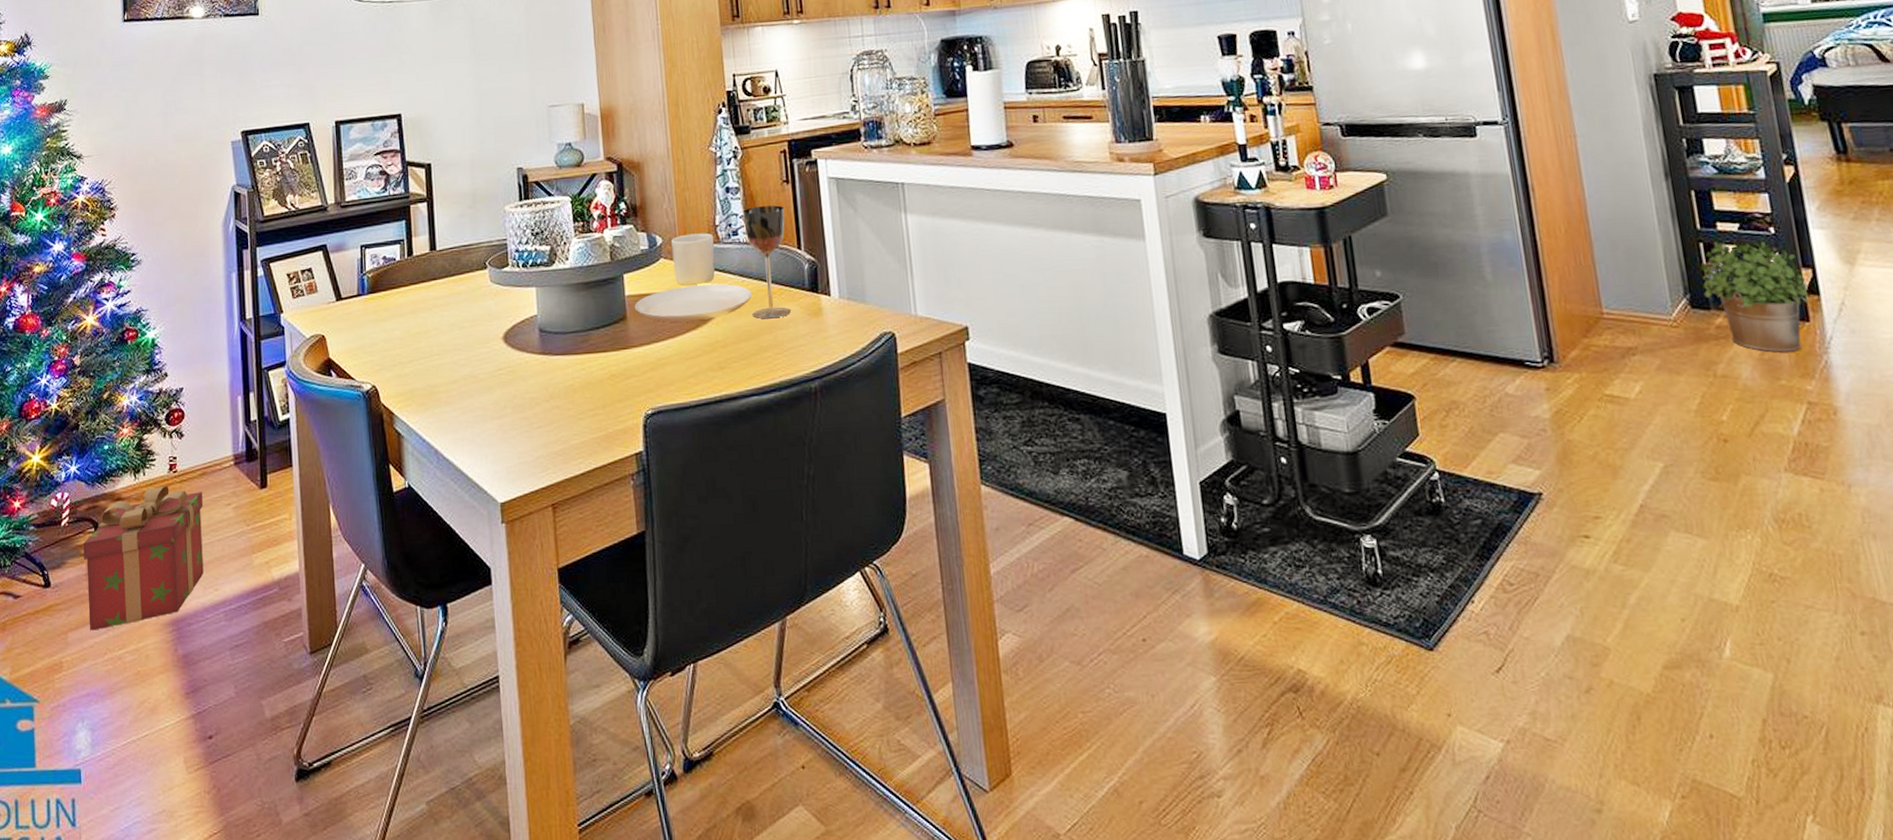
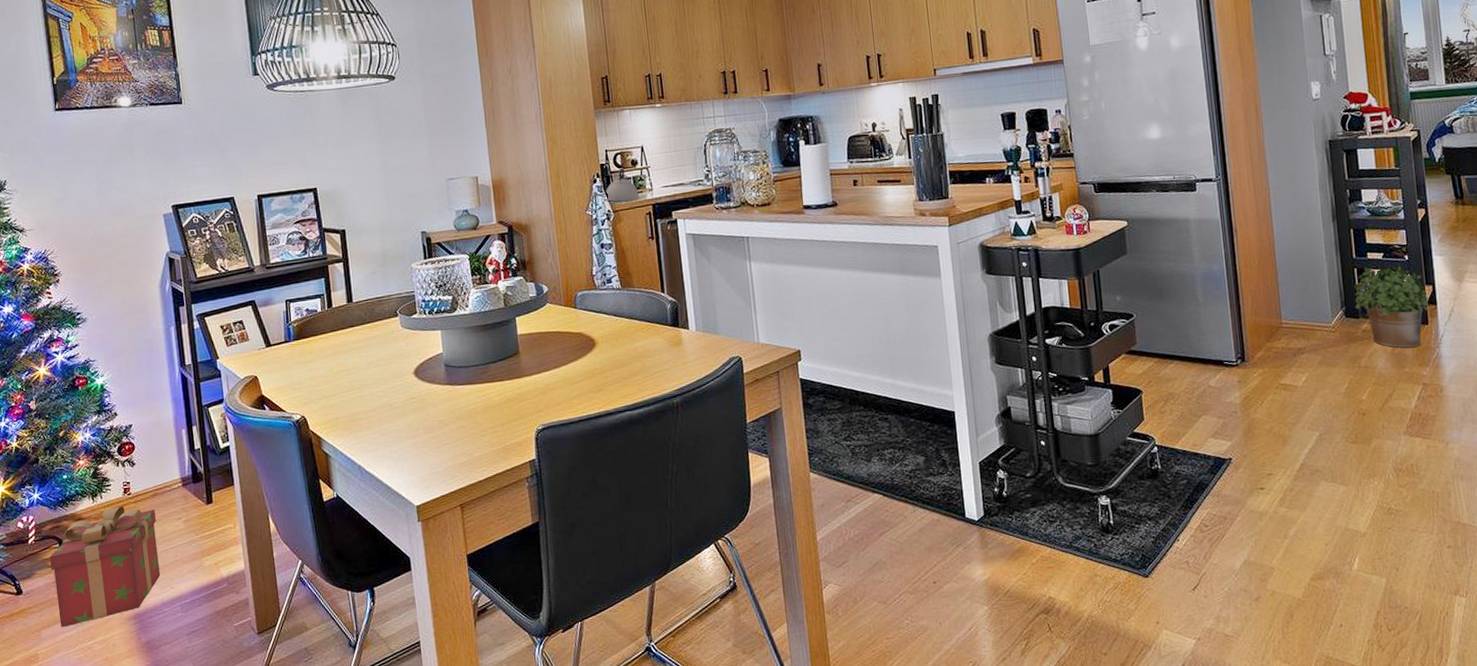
plate: present [634,284,753,323] -> none [525,322,625,356]
mug: present [671,233,716,285] -> none [556,281,593,325]
kettle: none [731,96,773,137] -> present [605,168,640,202]
wineglass: present [743,205,791,319] -> none [615,257,656,350]

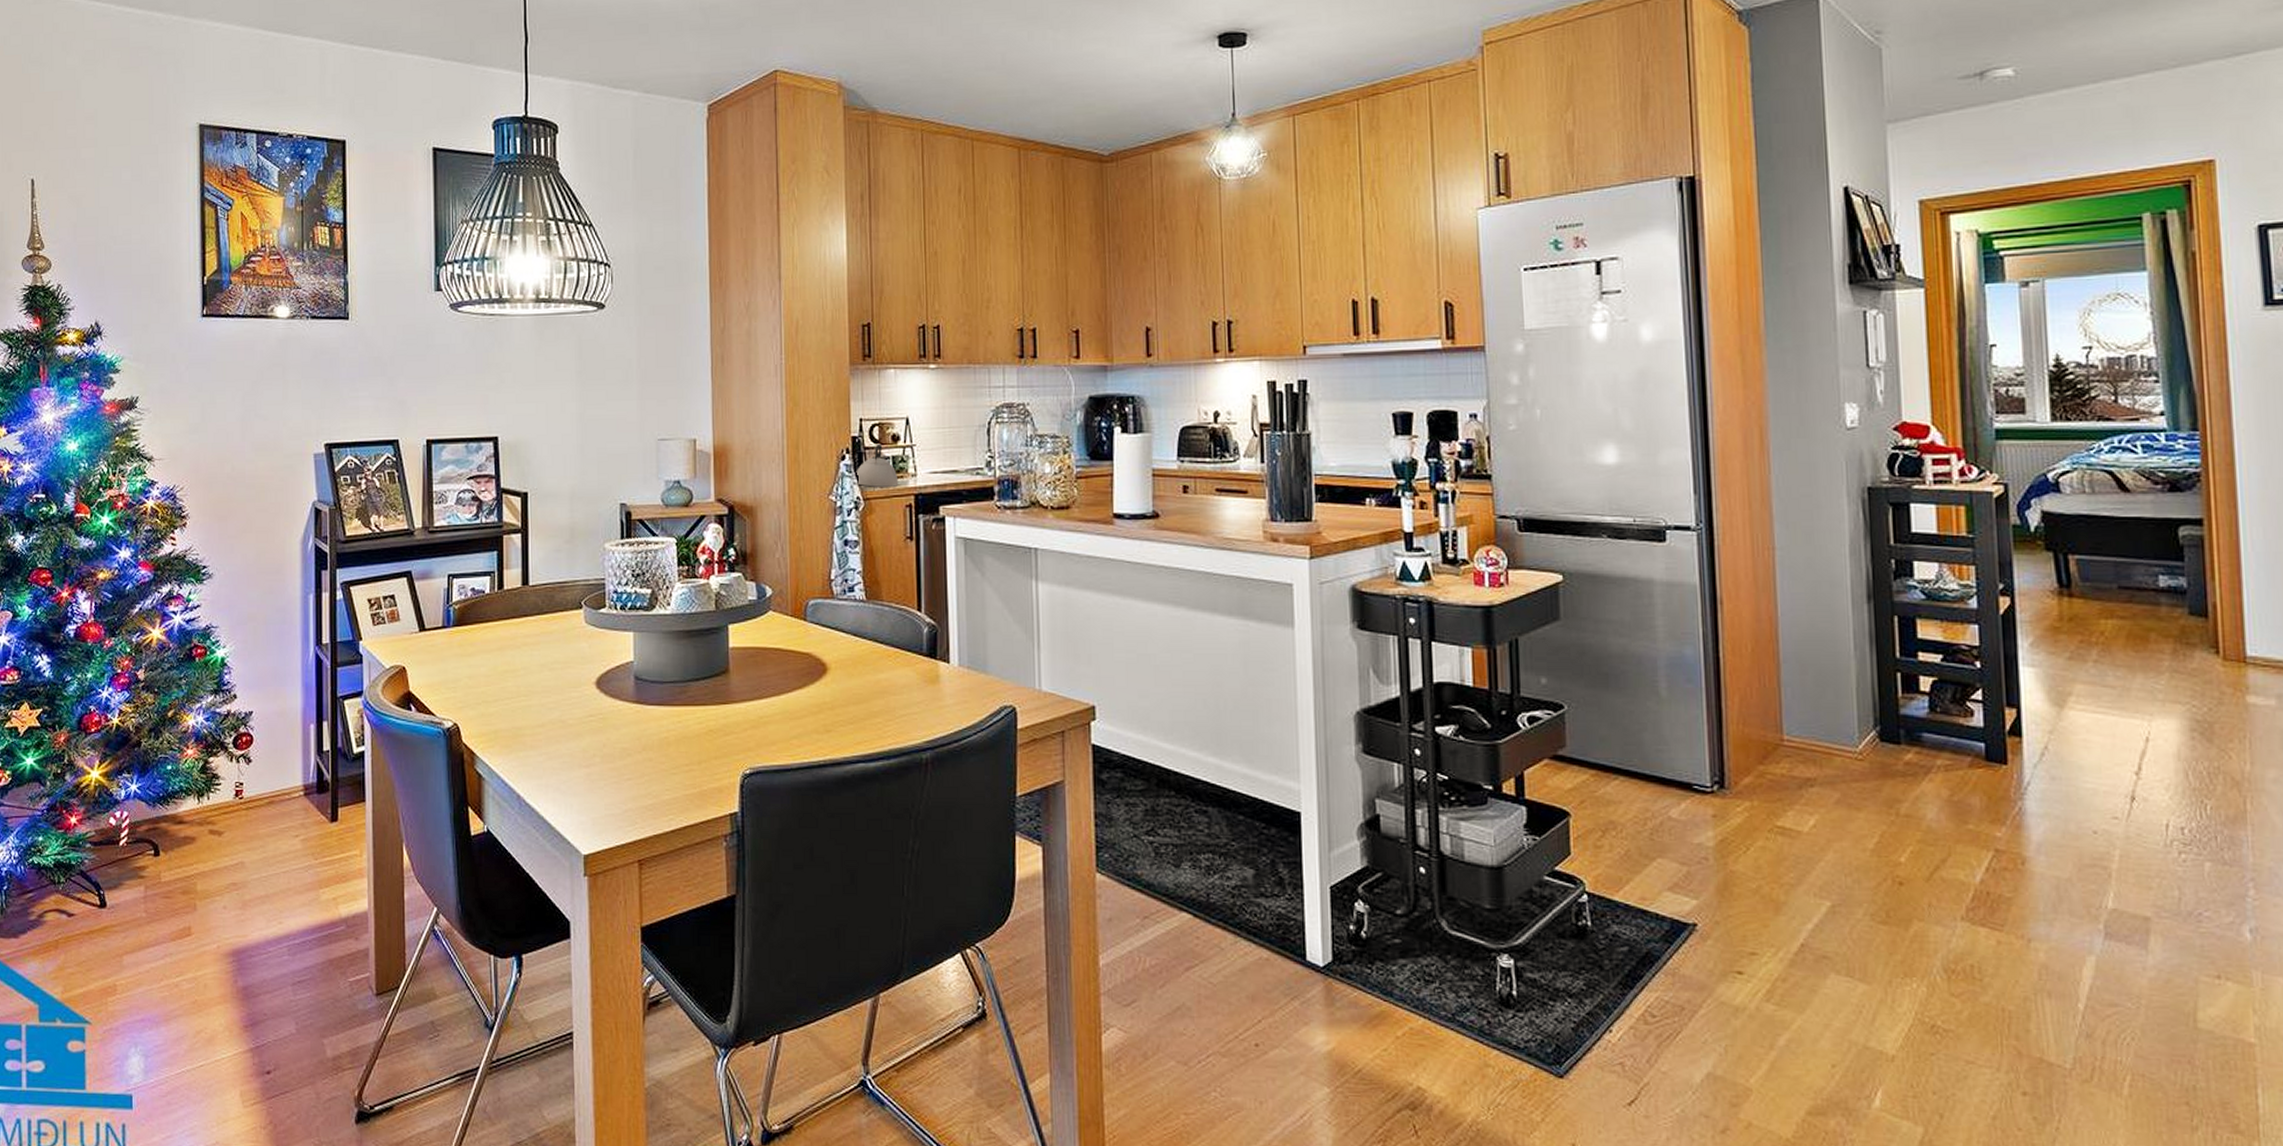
gift box: present [50,505,160,627] -> none [142,811,269,955]
potted plant: present [1354,266,1429,348] -> none [1895,672,2010,795]

